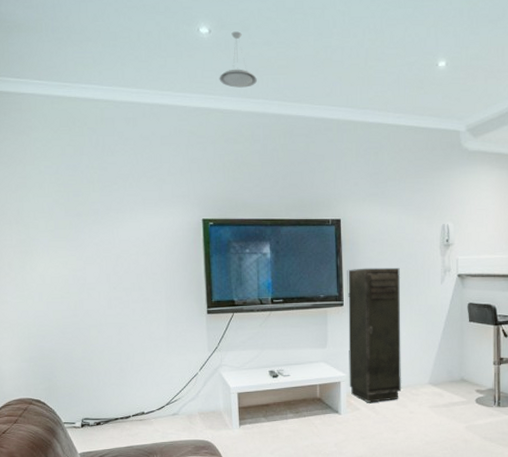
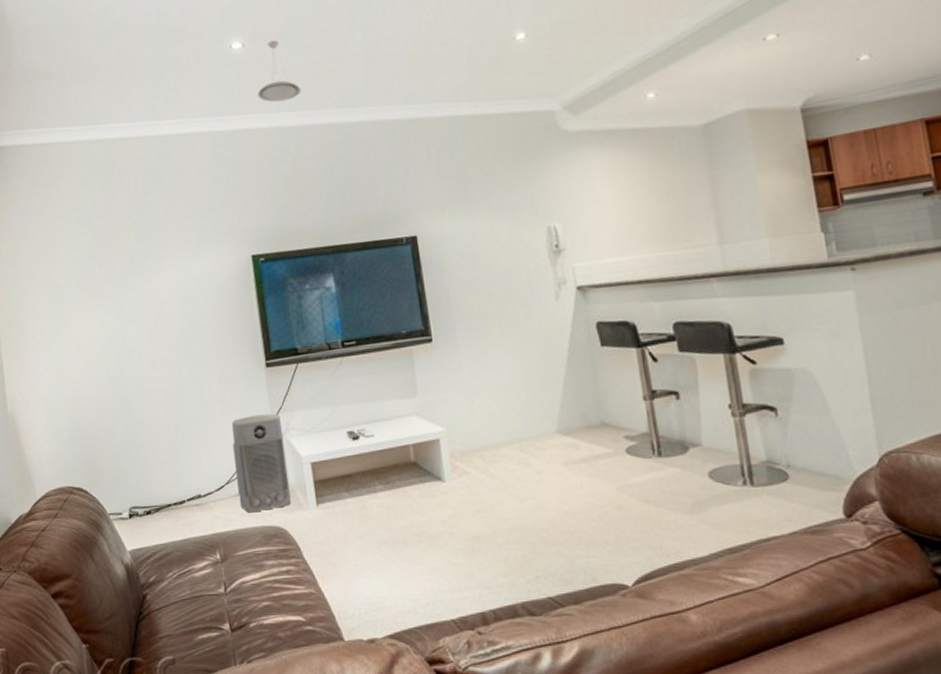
air purifier: none [173,351,219,428] -> present [232,413,291,512]
storage cabinet: present [347,267,402,403] -> none [431,286,522,464]

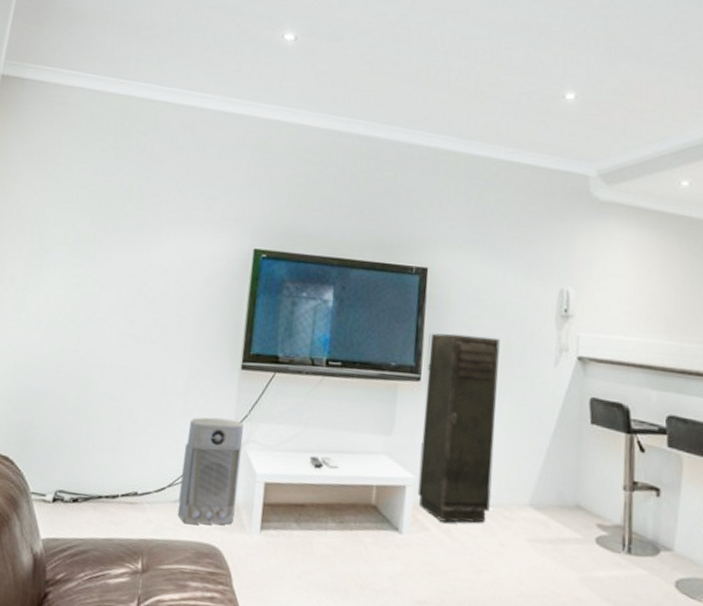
pendant light: present [257,40,302,102] -> none [298,41,345,103]
storage cabinet: none [431,286,522,464] -> present [417,333,500,523]

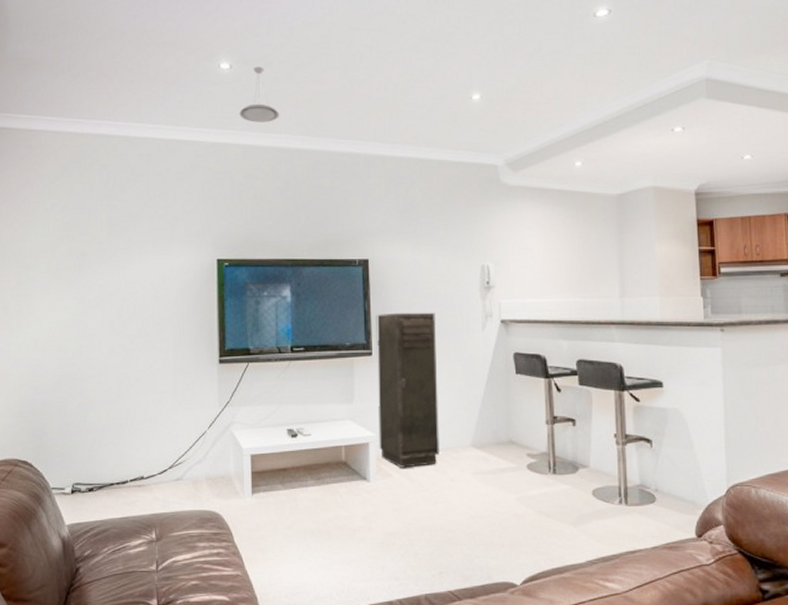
air purifier: present [177,417,244,525] -> none [179,406,228,496]
pendant light: none [298,41,345,103] -> present [239,66,280,123]

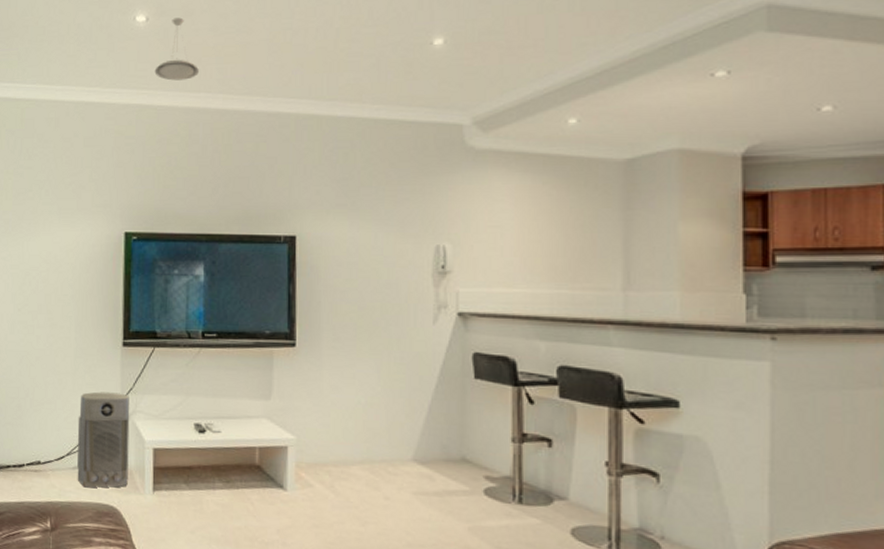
air purifier: none [179,406,228,496] -> present [77,391,130,488]
storage cabinet: present [376,312,441,468] -> none [299,298,375,479]

